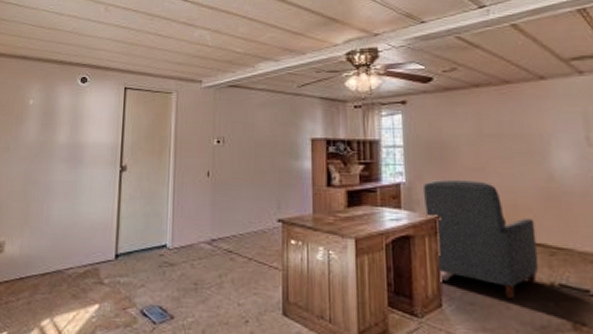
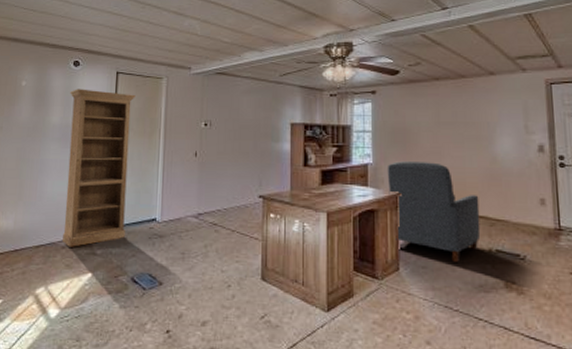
bookshelf: none [69,106,144,276] -> present [63,89,135,247]

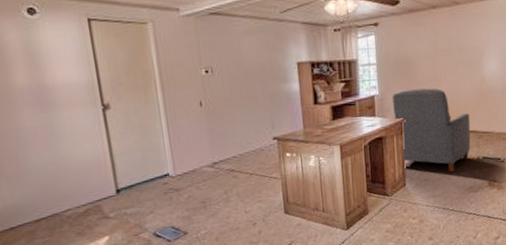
bookshelf: present [63,89,135,247] -> none [32,42,138,215]

